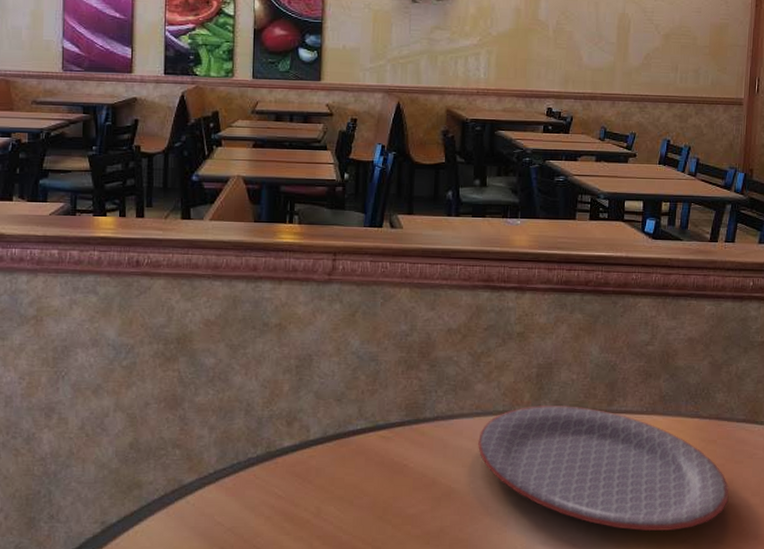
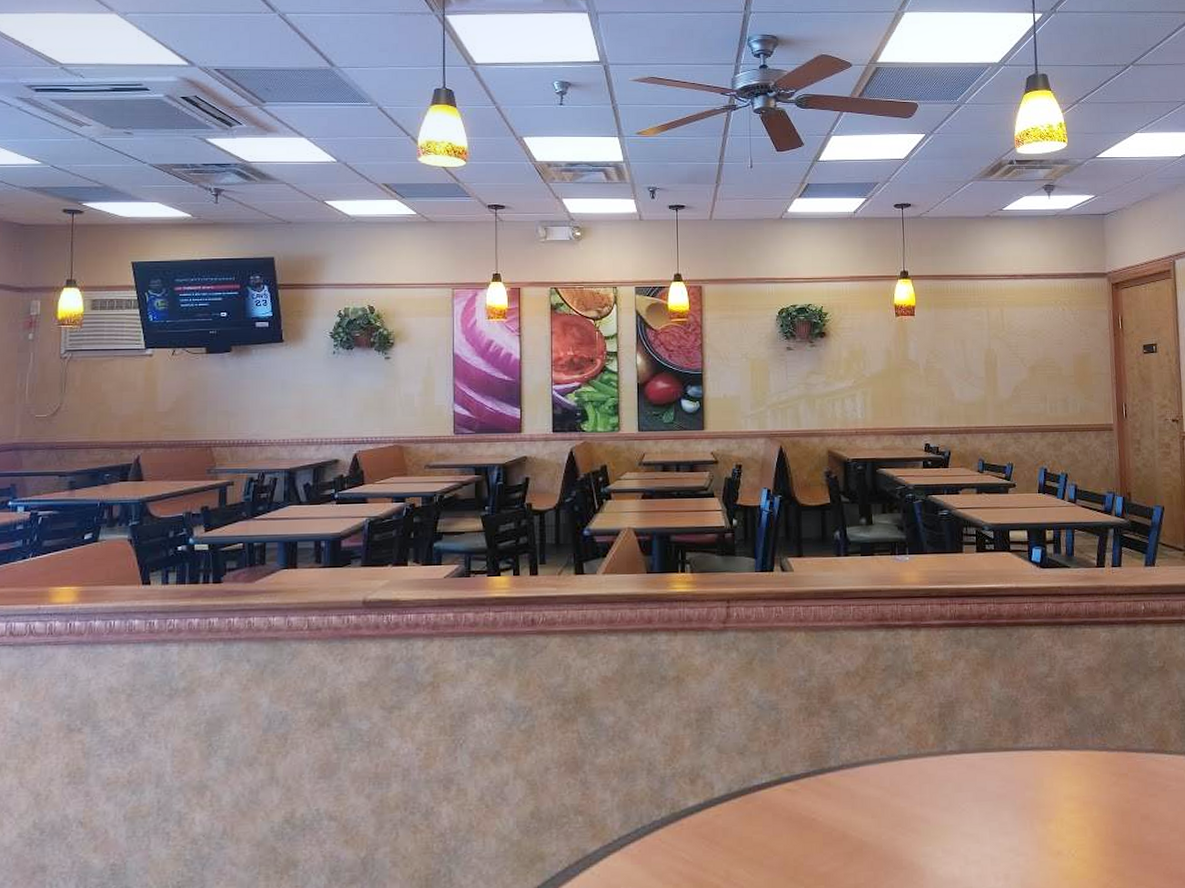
plate: present [478,406,729,532] -> none [886,745,1148,877]

